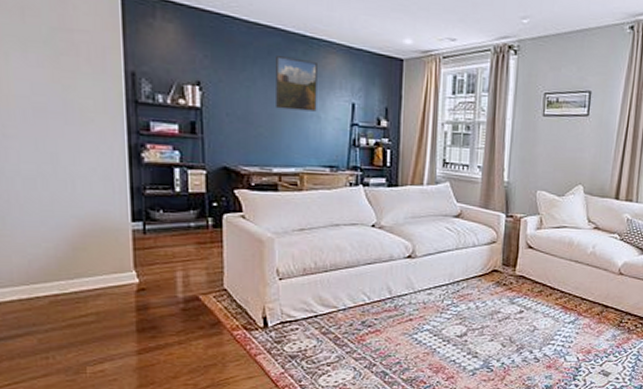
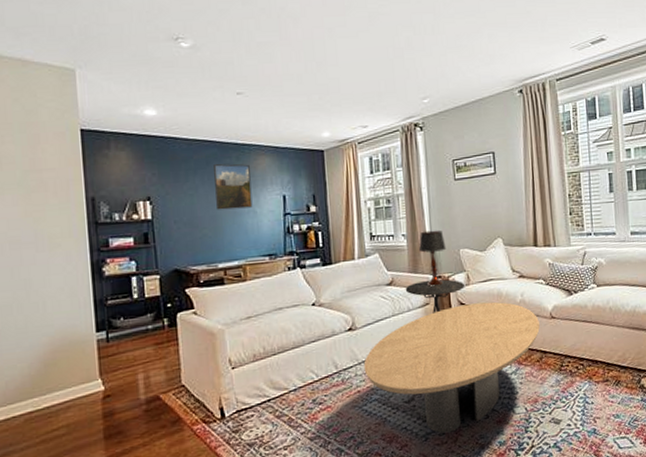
coffee table: none [419,248,607,371] -> present [363,301,540,434]
side table: none [473,217,536,253] -> present [405,279,464,314]
table lamp: none [493,165,523,225] -> present [418,230,447,287]

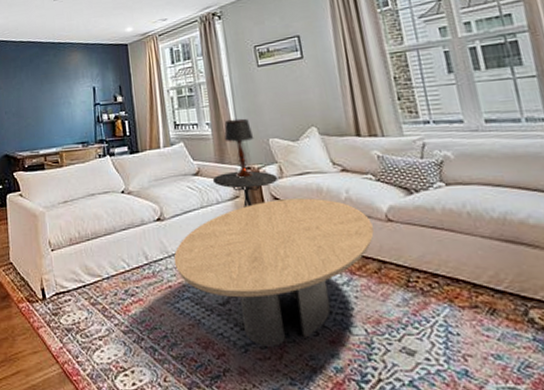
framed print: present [214,164,253,210] -> none [36,60,68,102]

